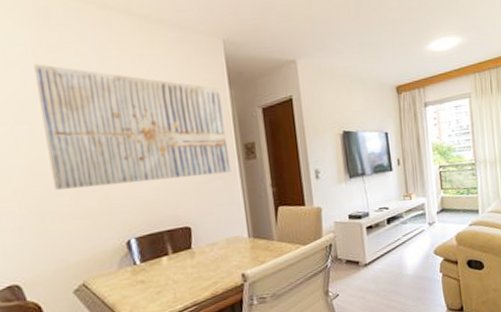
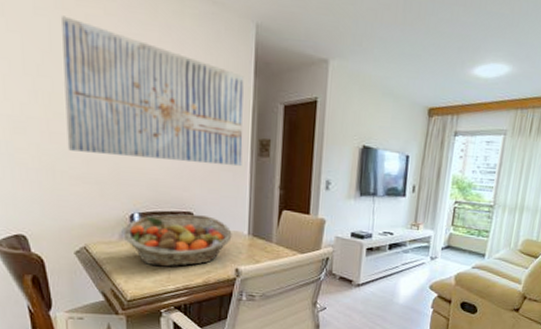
fruit basket: none [121,227,233,289] -> present [123,214,232,267]

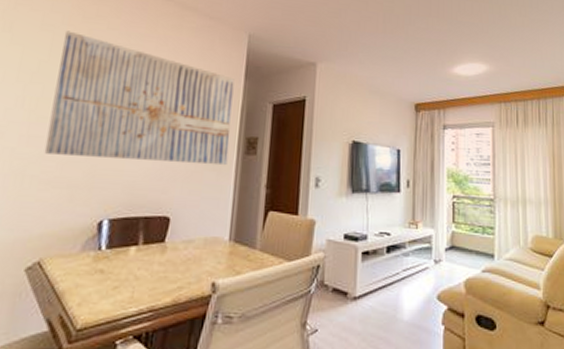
fruit basket: present [123,214,232,267] -> none [86,219,211,284]

